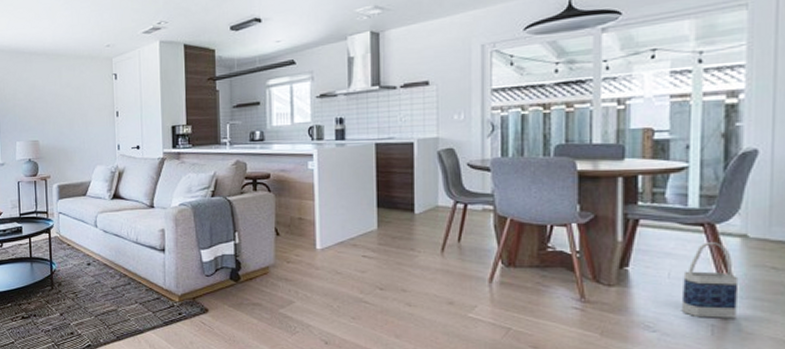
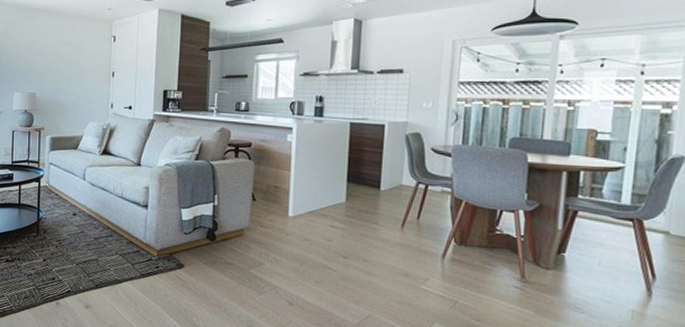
bag: present [681,242,737,319] -> none [607,236,658,306]

